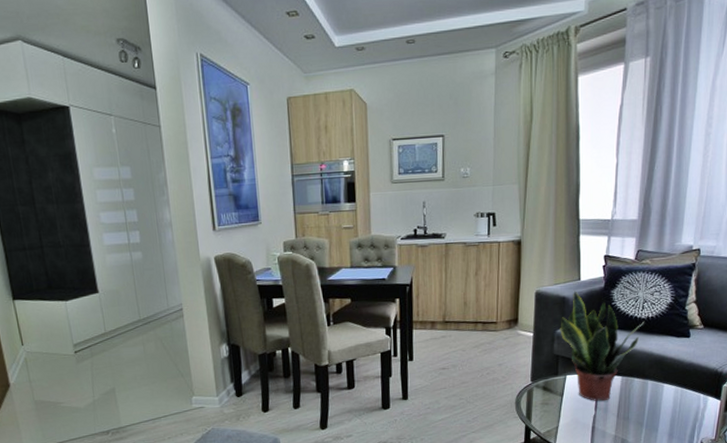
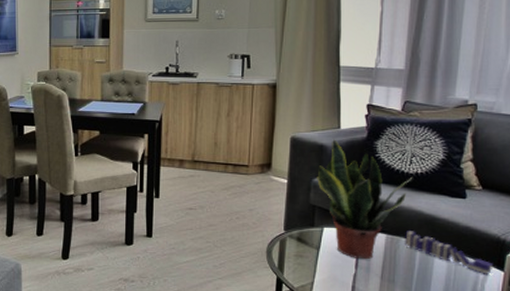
book: none [638,370,712,404] -> present [405,229,494,274]

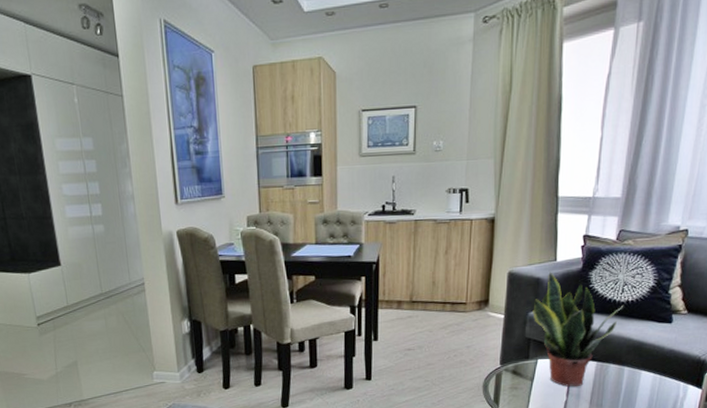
book: present [405,229,494,274] -> none [613,356,693,393]

